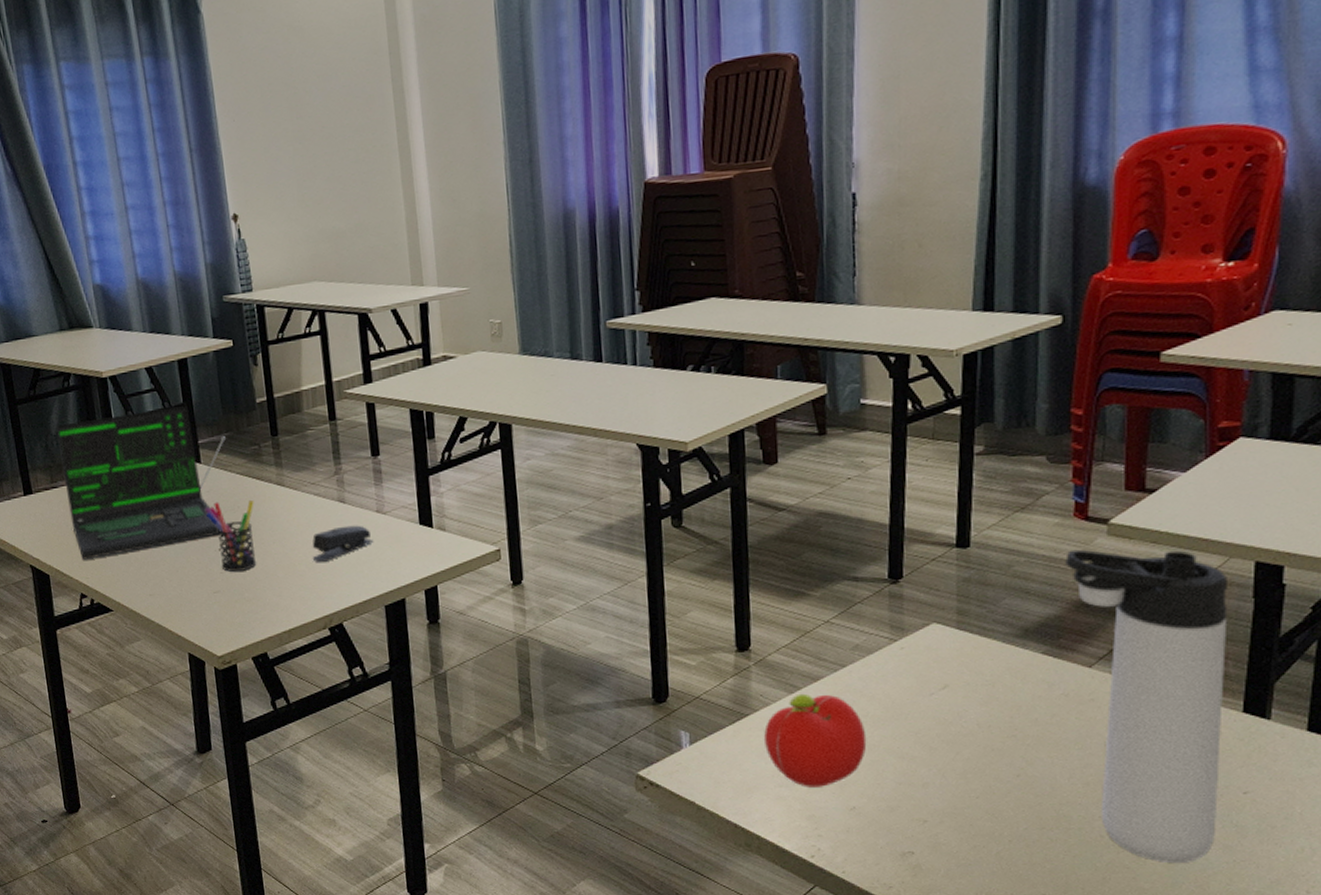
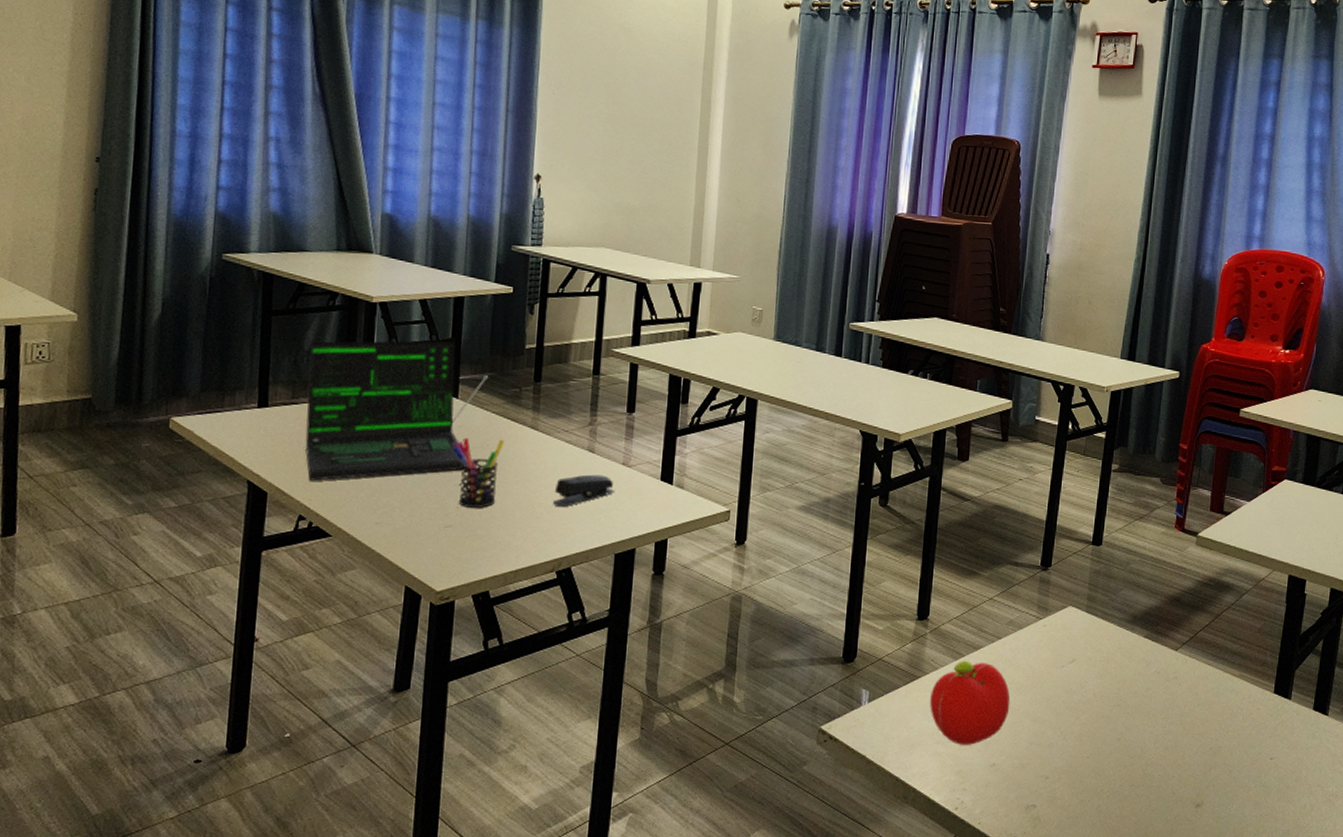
thermos bottle: present [1065,549,1228,862] -> none [1166,554,1271,816]

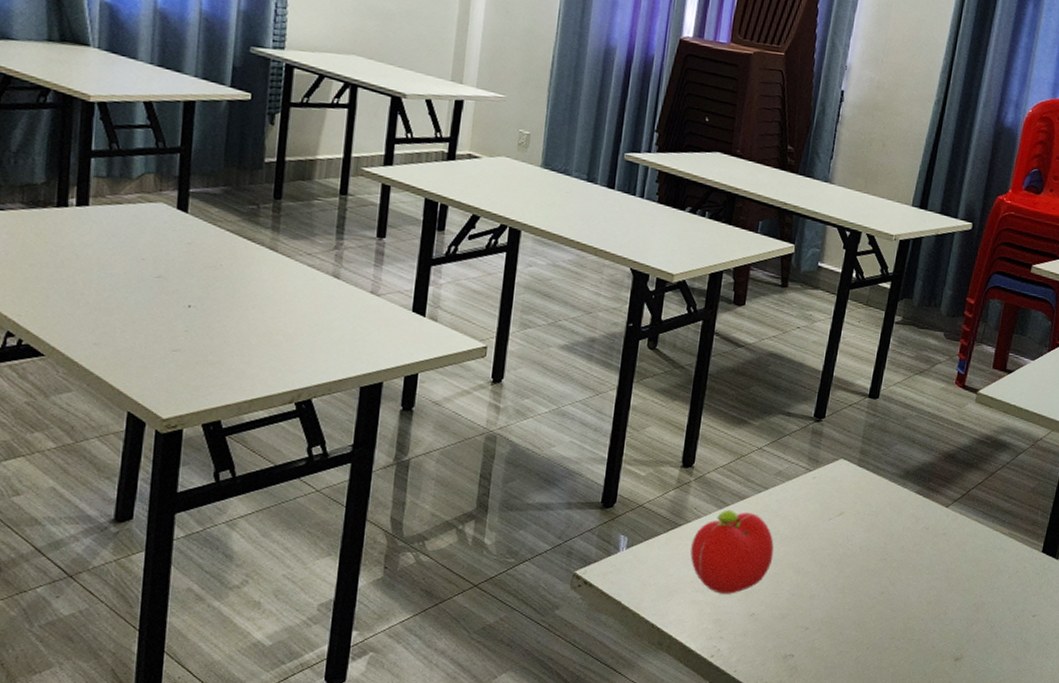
laptop: present [305,340,488,481] -> none [13,141,222,295]
pen holder: present [452,437,505,508] -> none [181,256,240,332]
stapler: present [552,474,615,508] -> none [292,301,362,336]

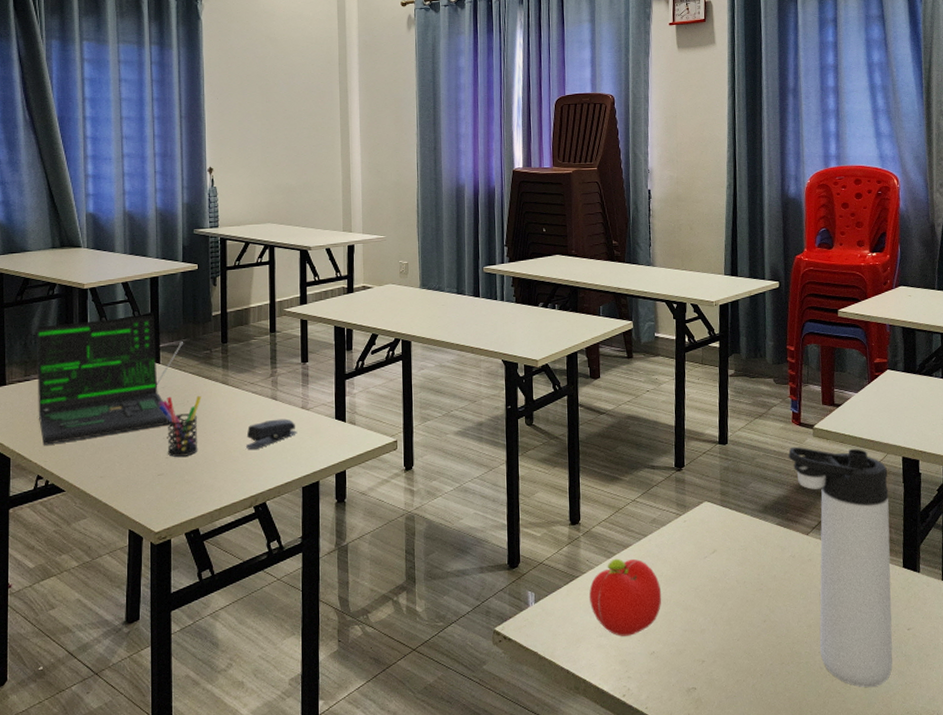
laptop: none [13,141,222,295] -> present [36,314,183,445]
pen holder: none [181,256,240,332] -> present [158,395,201,457]
stapler: none [292,301,362,336] -> present [245,418,298,450]
thermos bottle: none [935,410,1048,670] -> present [788,446,893,687]

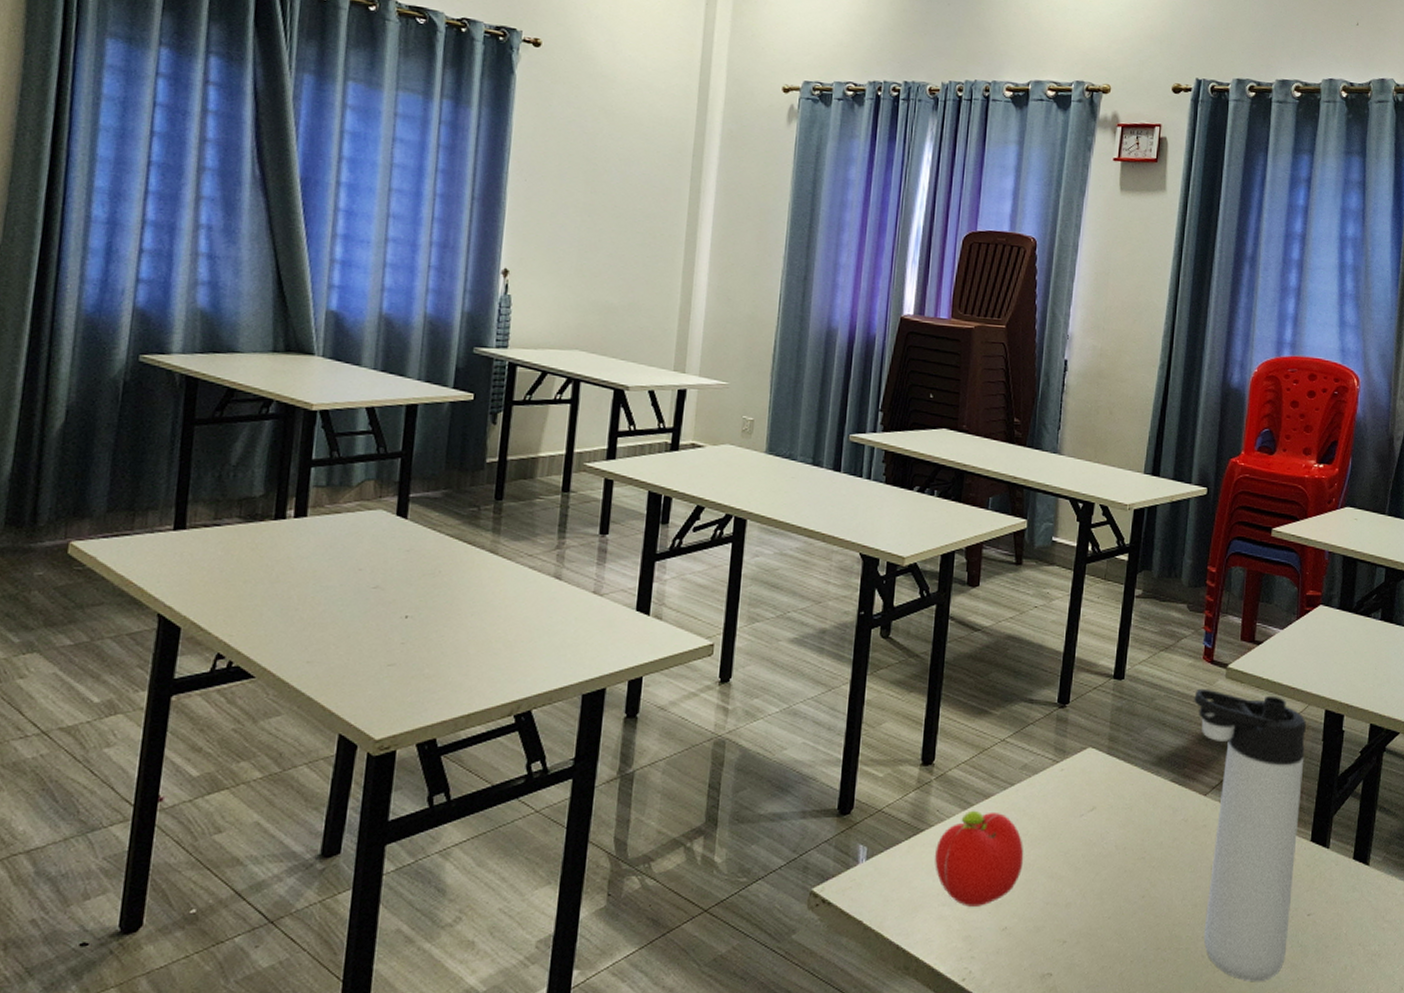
laptop: present [36,314,183,445] -> none [227,453,442,614]
pen holder: present [158,395,201,457] -> none [399,563,459,643]
stapler: present [245,418,298,450] -> none [512,604,584,643]

